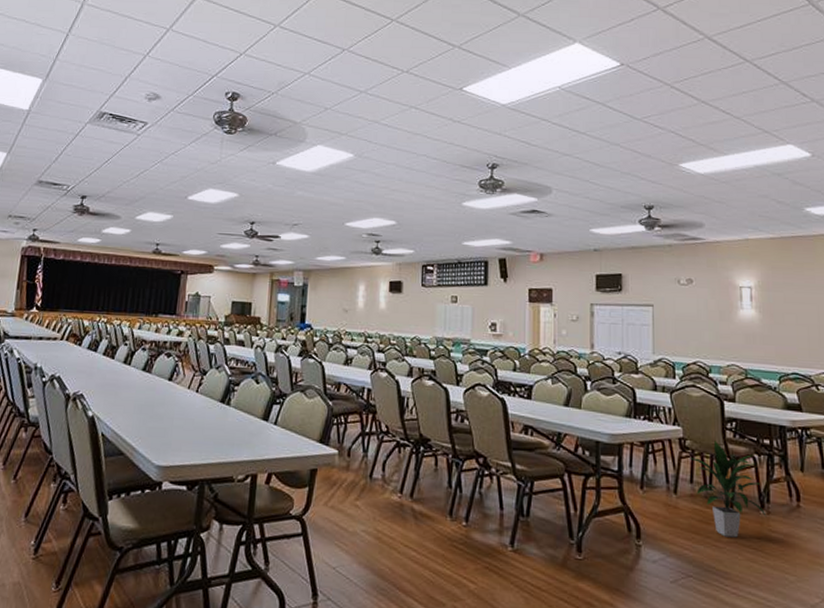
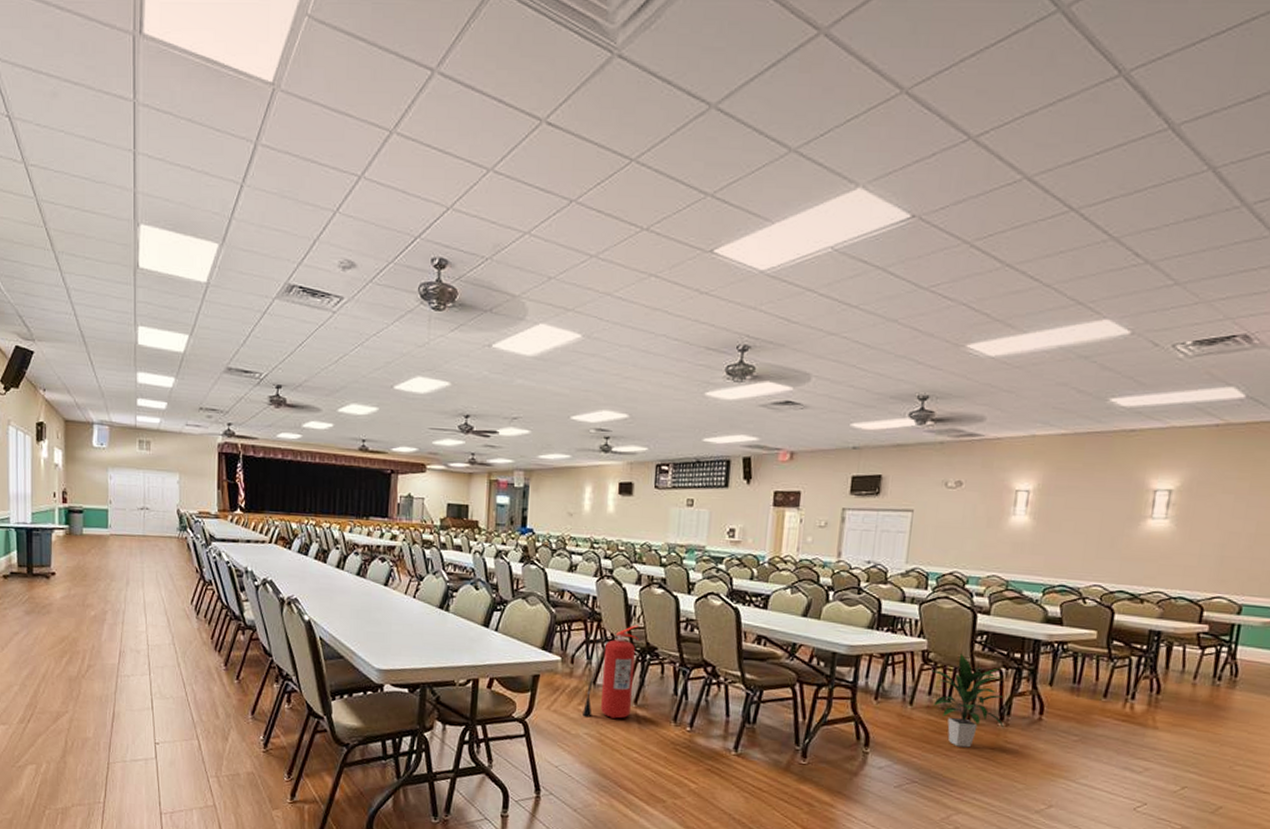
fire extinguisher: none [360,416,413,514] -> present [583,625,640,719]

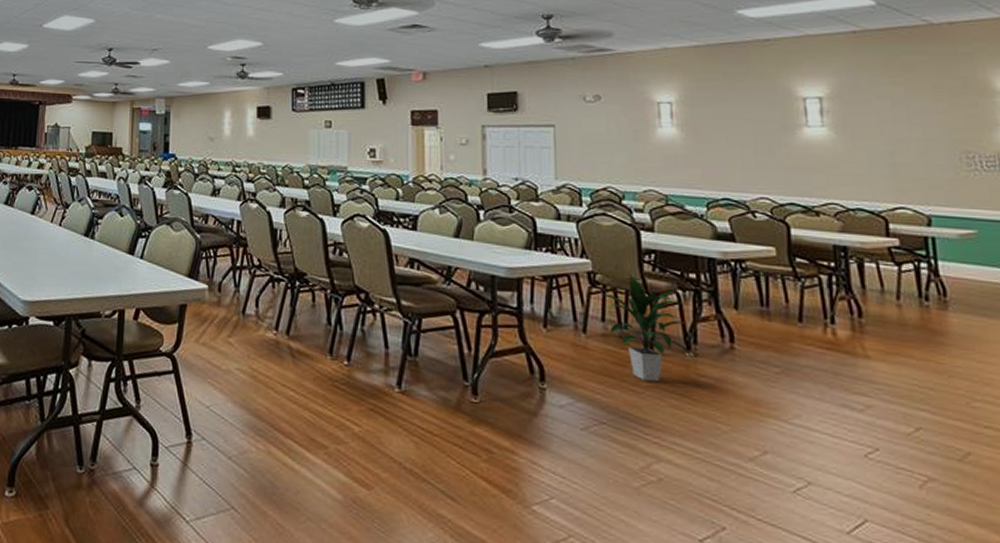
fire extinguisher: present [583,625,640,719] -> none [233,249,288,352]

